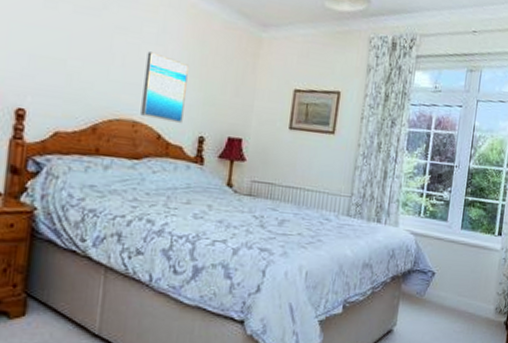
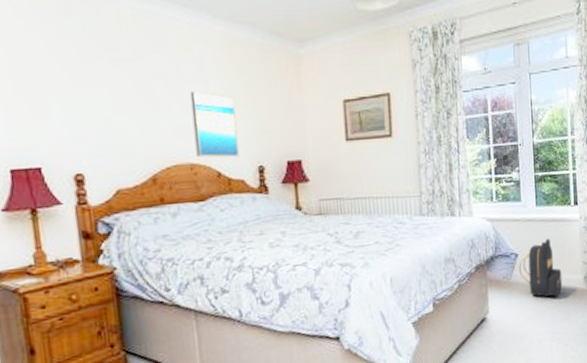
backpack: none [433,263,475,322] -> present [518,239,563,297]

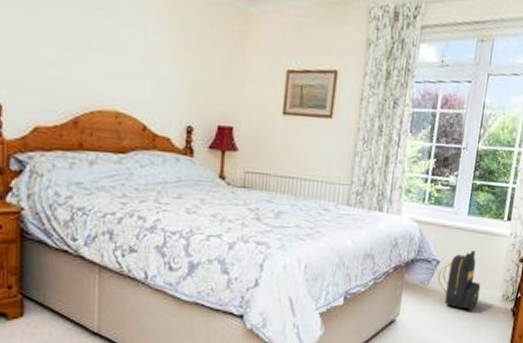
wall art: present [190,91,239,158] -> none [123,34,171,113]

